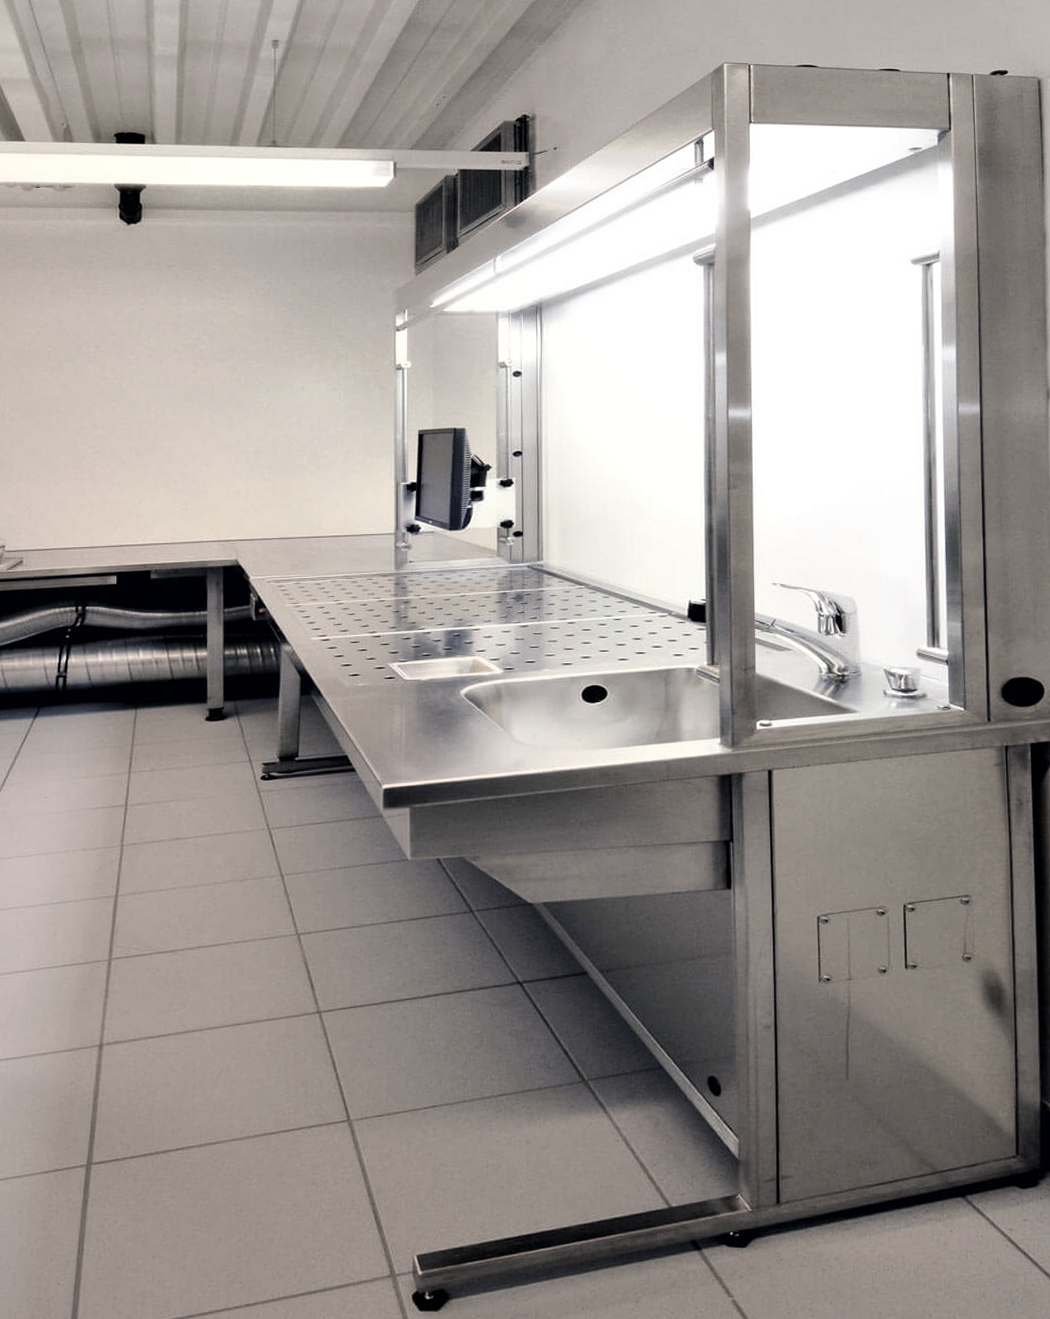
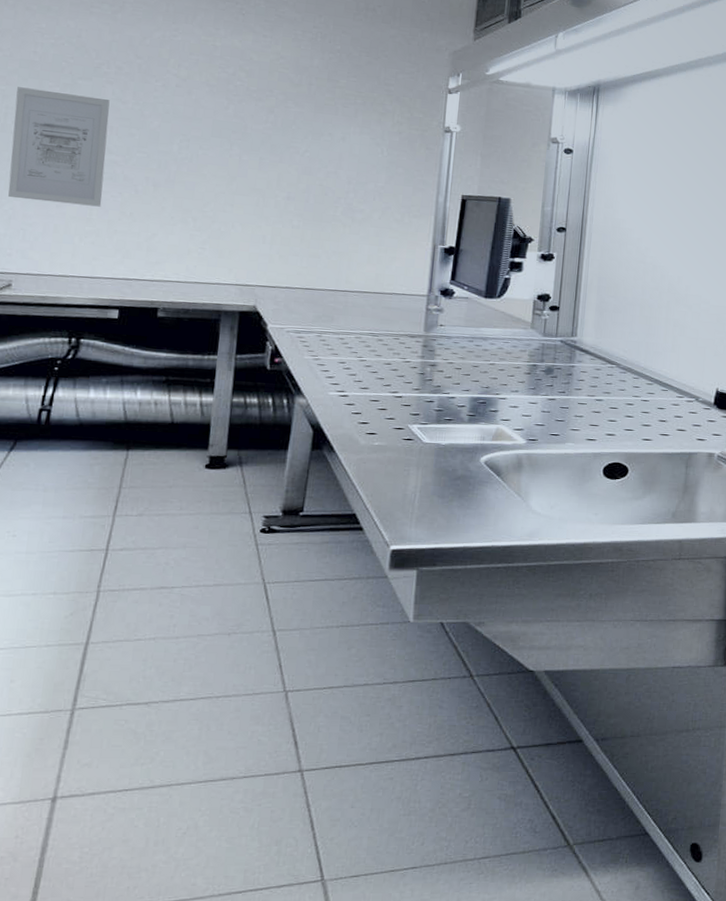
wall art: none [12,376,93,480] -> present [8,87,110,207]

